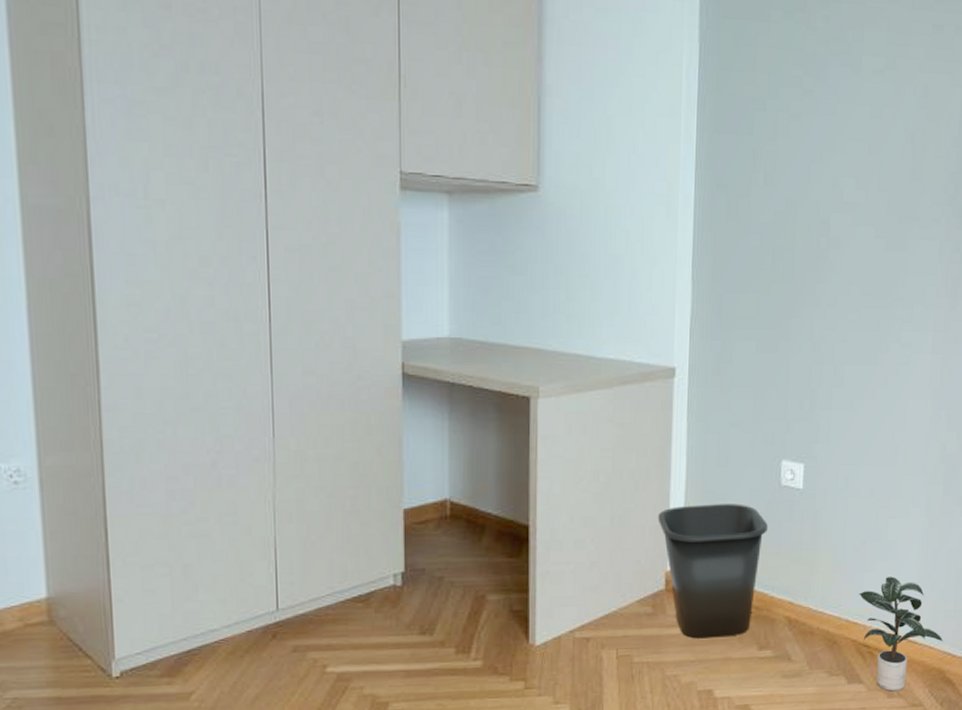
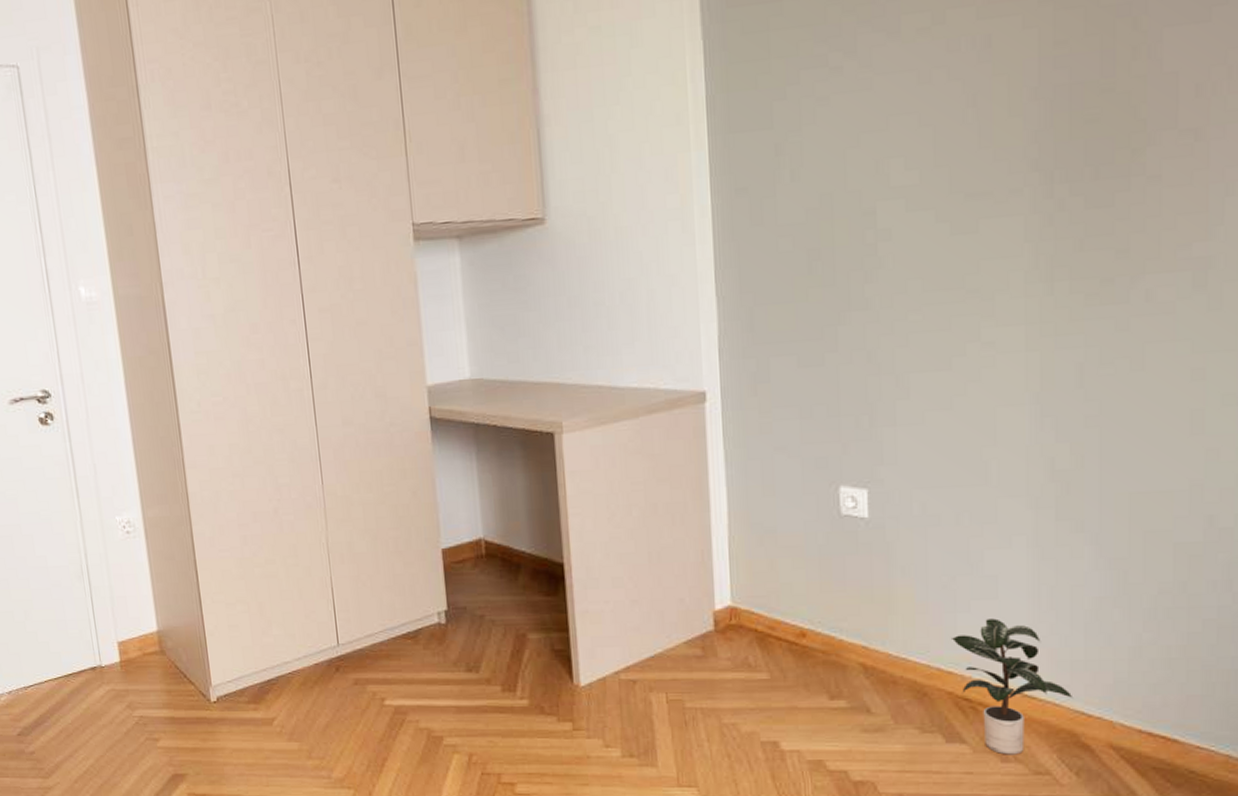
waste bin: present [657,504,768,639] -> none [699,536,829,685]

